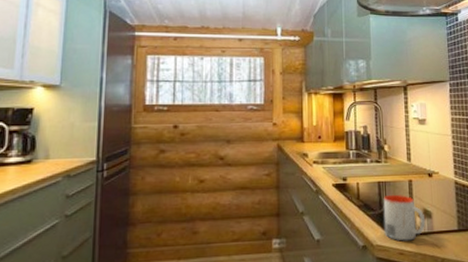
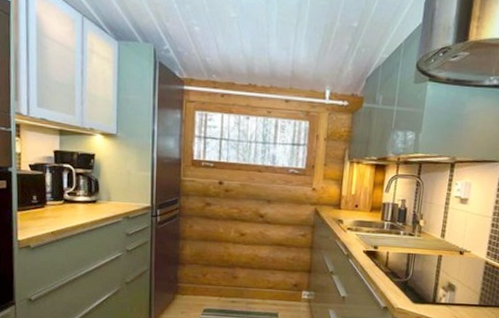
mug: present [383,194,426,241] -> none [406,266,449,308]

